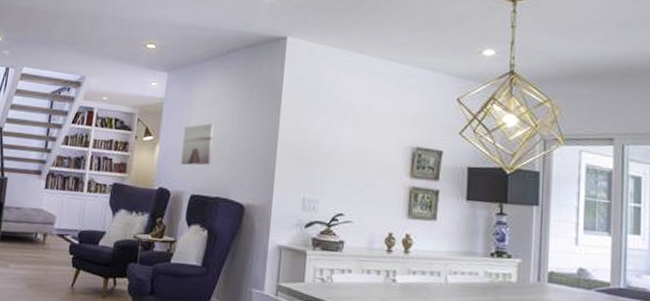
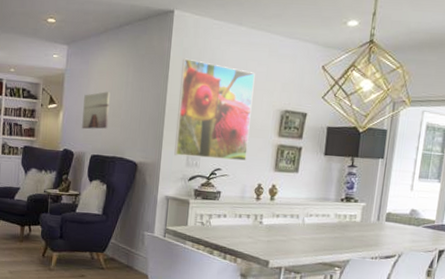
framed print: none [288,88,380,205] -> present [174,58,255,161]

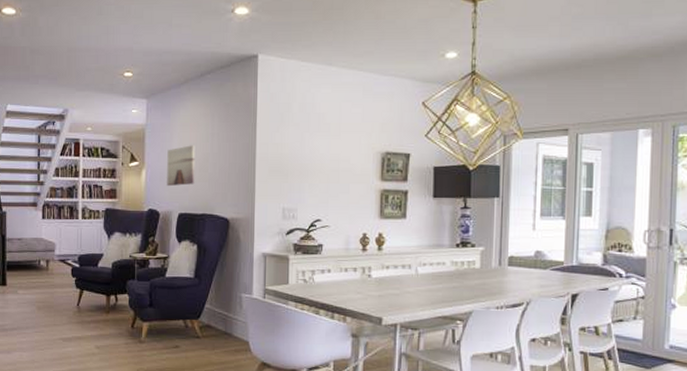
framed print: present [174,58,255,161] -> none [269,104,350,209]

